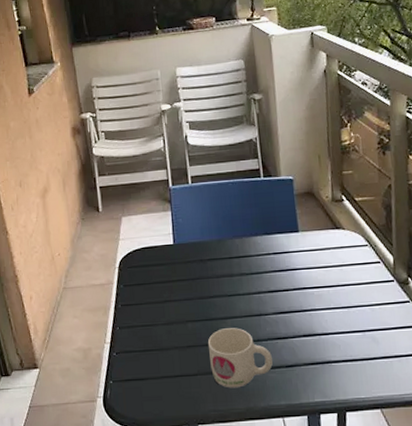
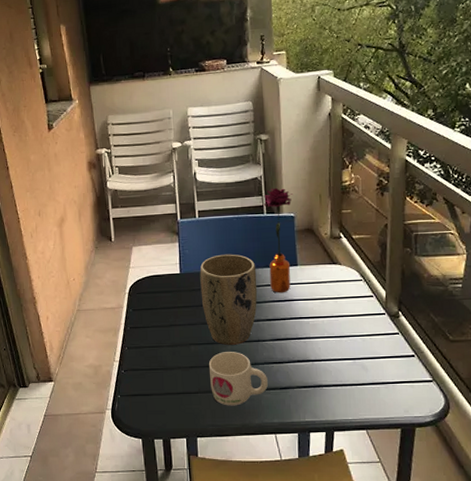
plant pot: none [195,221,258,322] -> present [200,254,257,346]
flower: none [260,149,293,263] -> present [264,187,294,293]

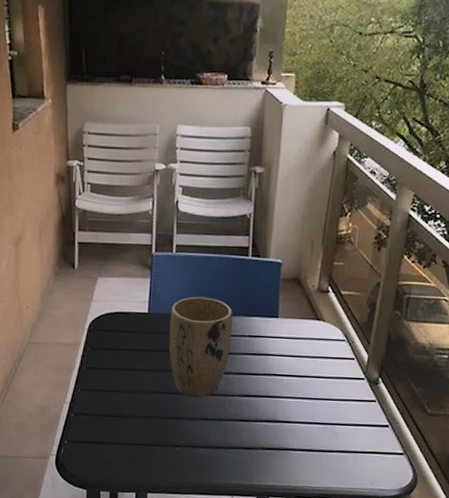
mug: present [209,352,268,406] -> none [168,404,231,463]
flower: present [264,187,294,293] -> none [246,228,284,346]

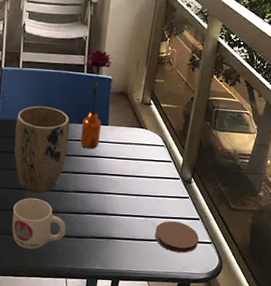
mug: none [168,404,231,463] -> present [12,198,66,250]
flower: none [246,228,284,346] -> present [80,49,114,150]
coaster: none [336,428,388,467] -> present [155,221,199,254]

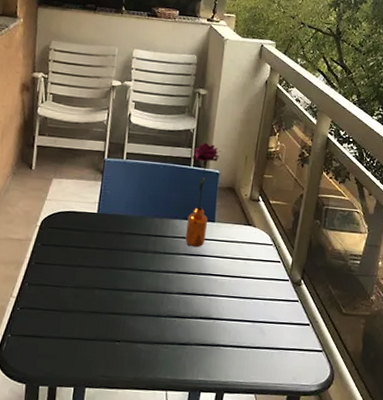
mug: present [12,198,66,250] -> none [108,300,168,358]
plant pot: present [14,106,70,193] -> none [114,200,175,295]
coaster: present [155,221,199,254] -> none [263,326,309,363]

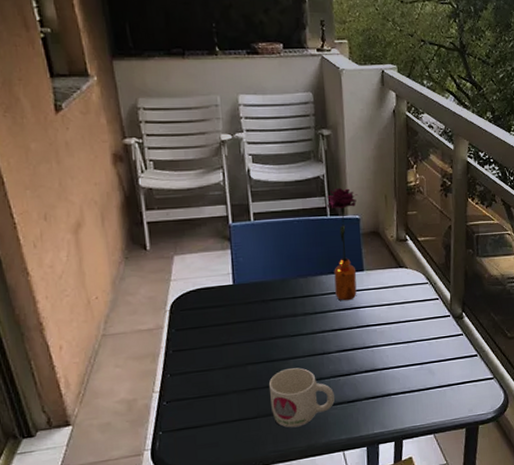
mug: none [108,300,168,358] -> present [269,367,335,428]

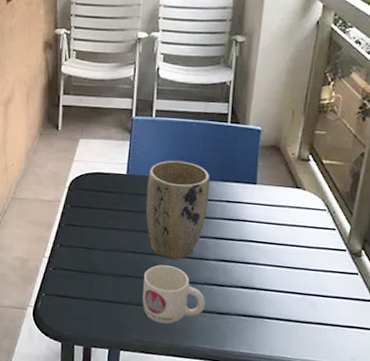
plant pot: none [256,260,322,362] -> present [146,160,210,260]
flower: present [327,187,359,301] -> none [223,96,264,212]

